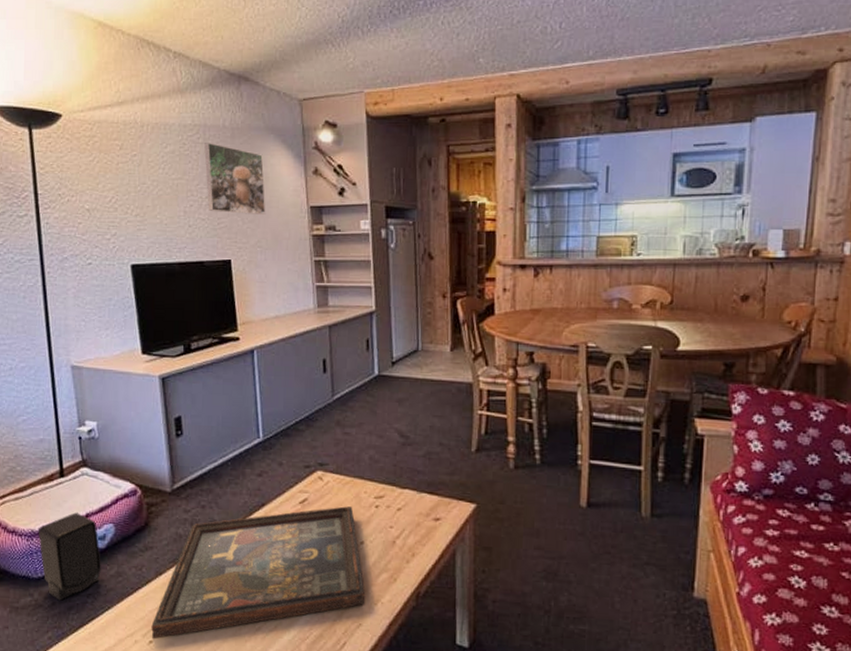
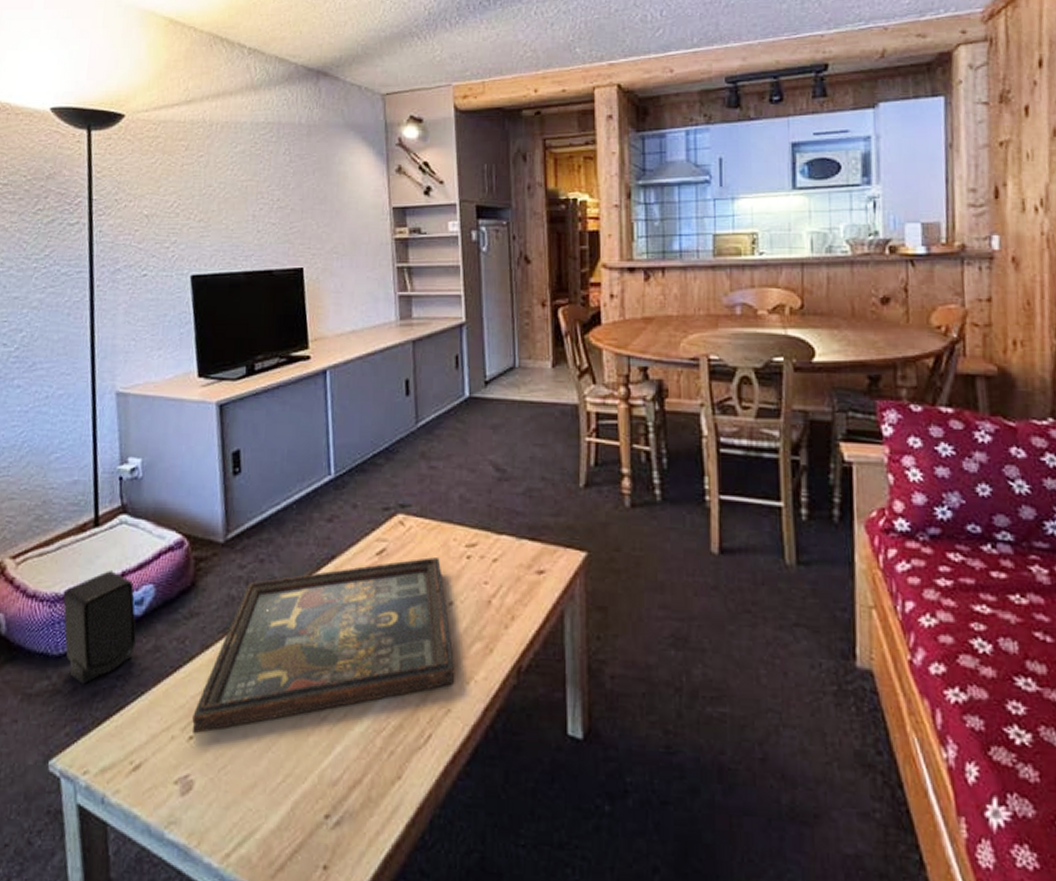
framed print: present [204,142,266,215] -> none [277,140,344,217]

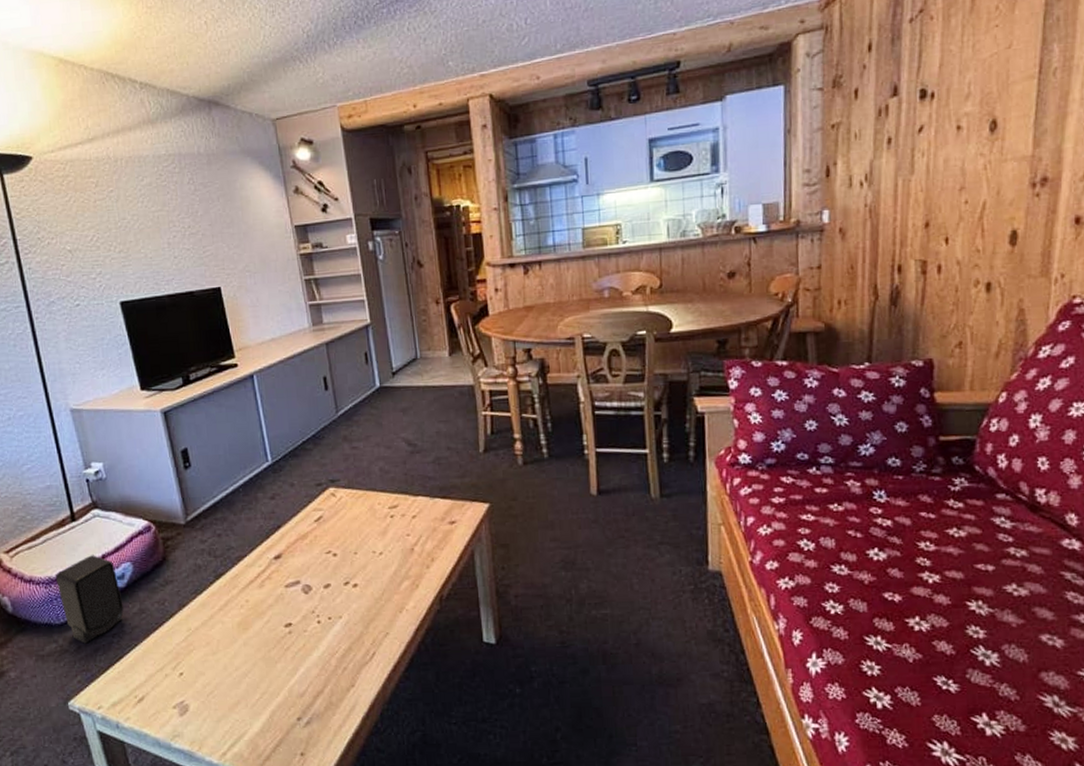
decorative tray: present [192,557,455,734] -> none [180,519,390,671]

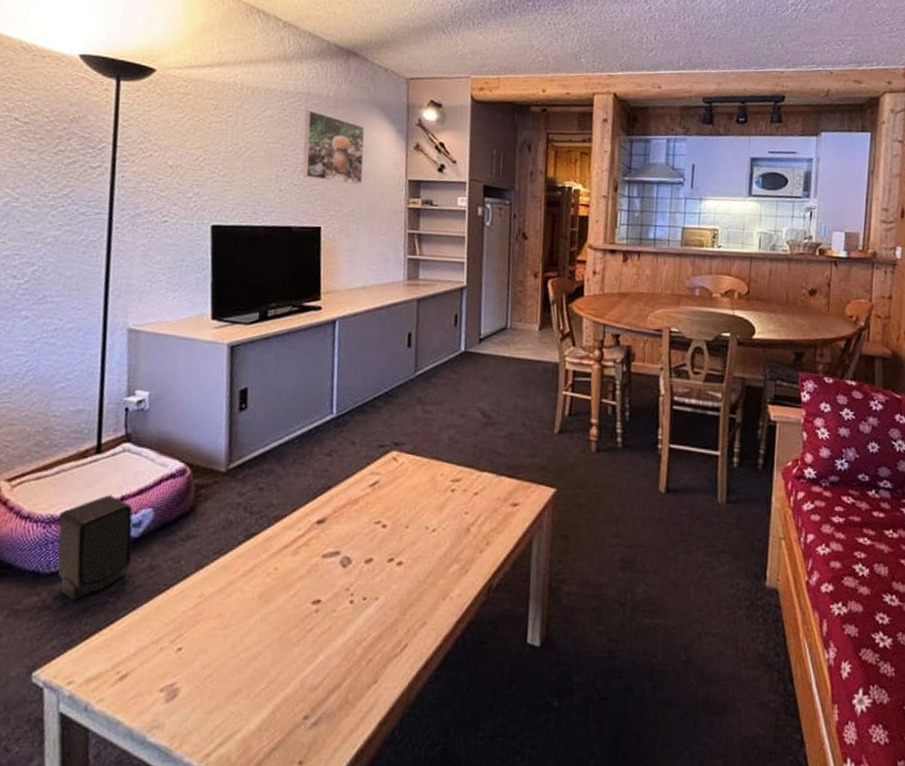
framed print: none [181,170,251,241] -> present [302,109,365,185]

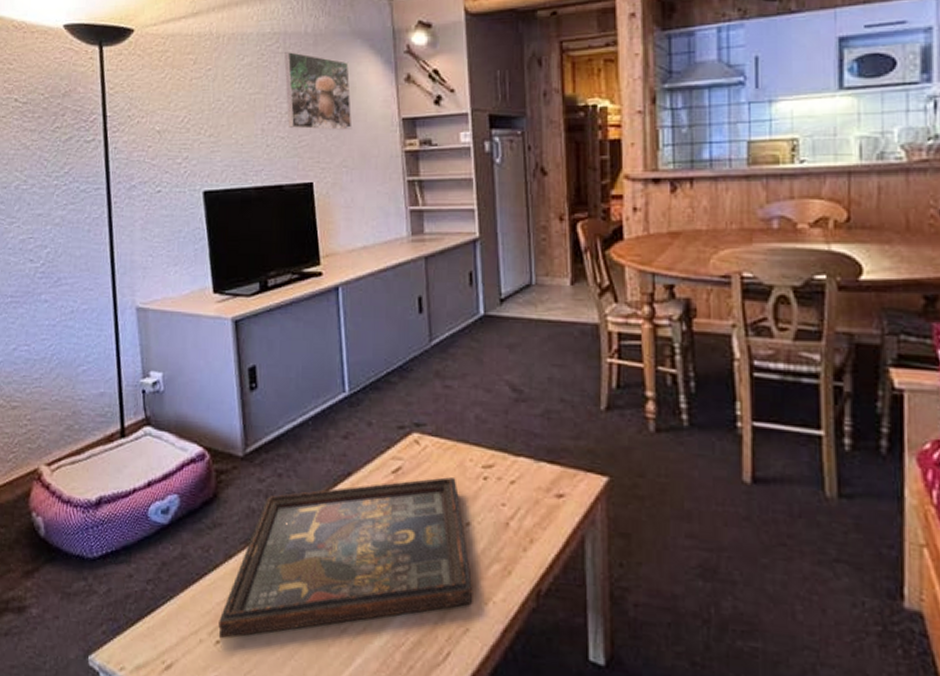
speaker: present [57,495,133,601] -> none [95,480,164,587]
decorative tray: none [182,490,433,646] -> present [218,477,473,639]

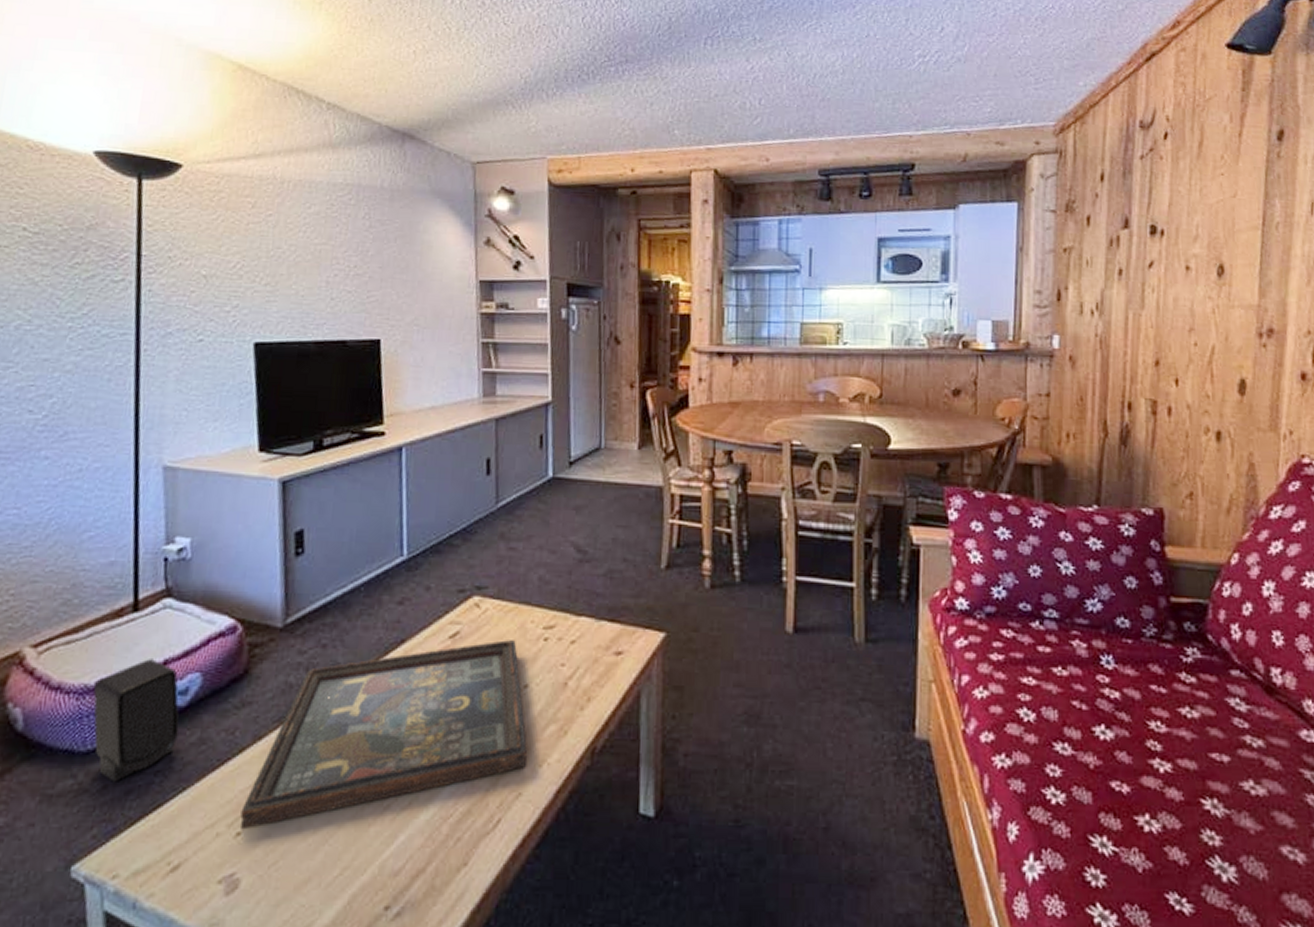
speaker: none [95,480,164,587] -> present [93,659,179,782]
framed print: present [284,51,352,130] -> none [356,203,427,288]

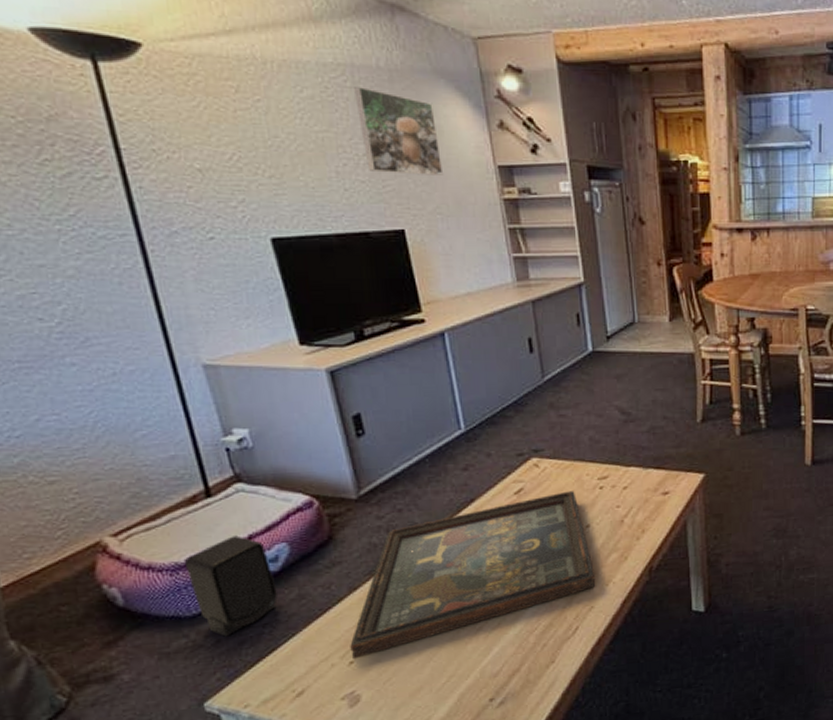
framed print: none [356,203,427,288] -> present [354,85,444,176]

